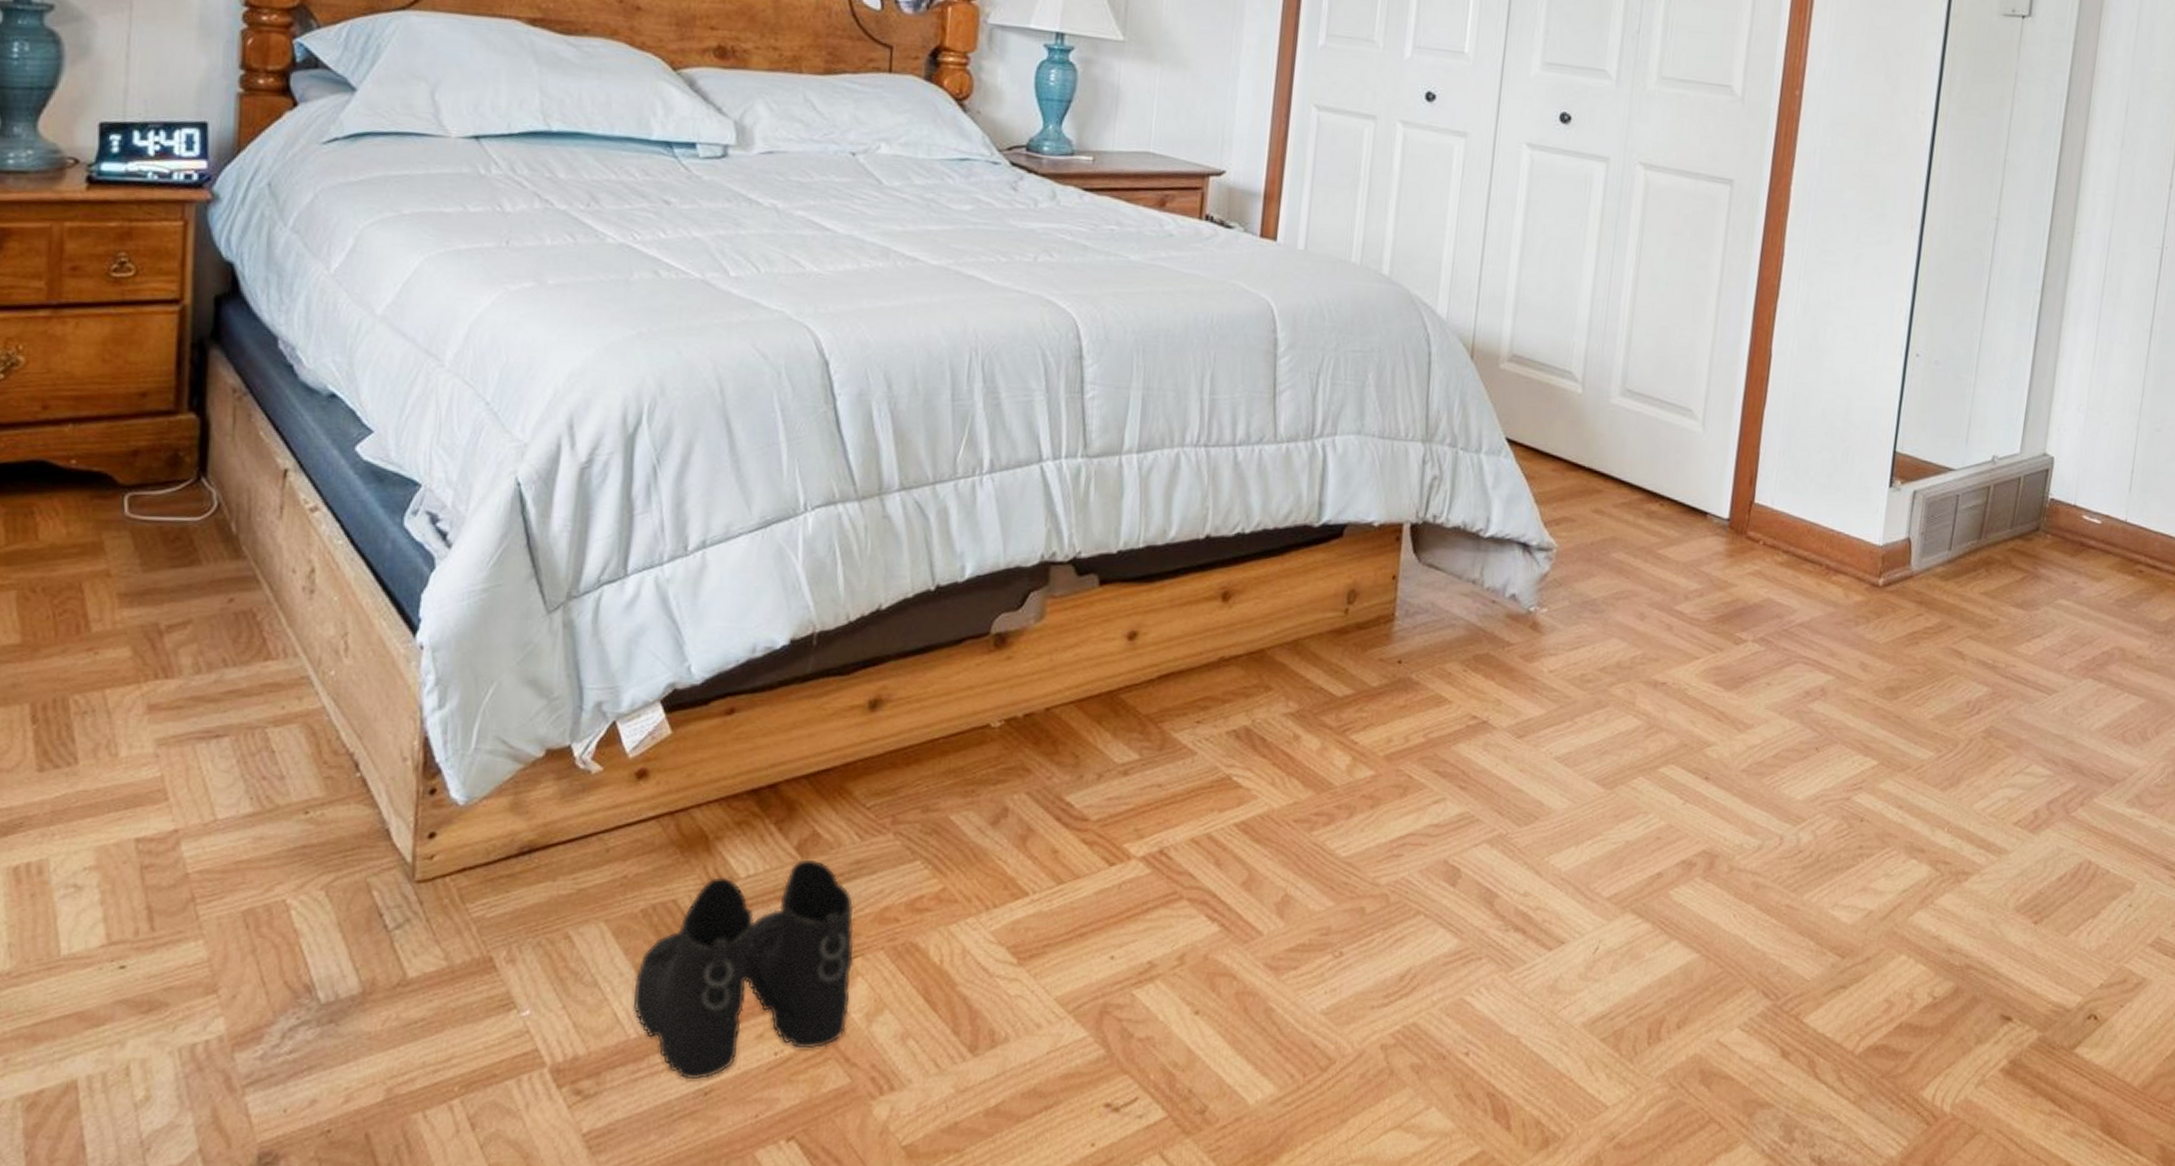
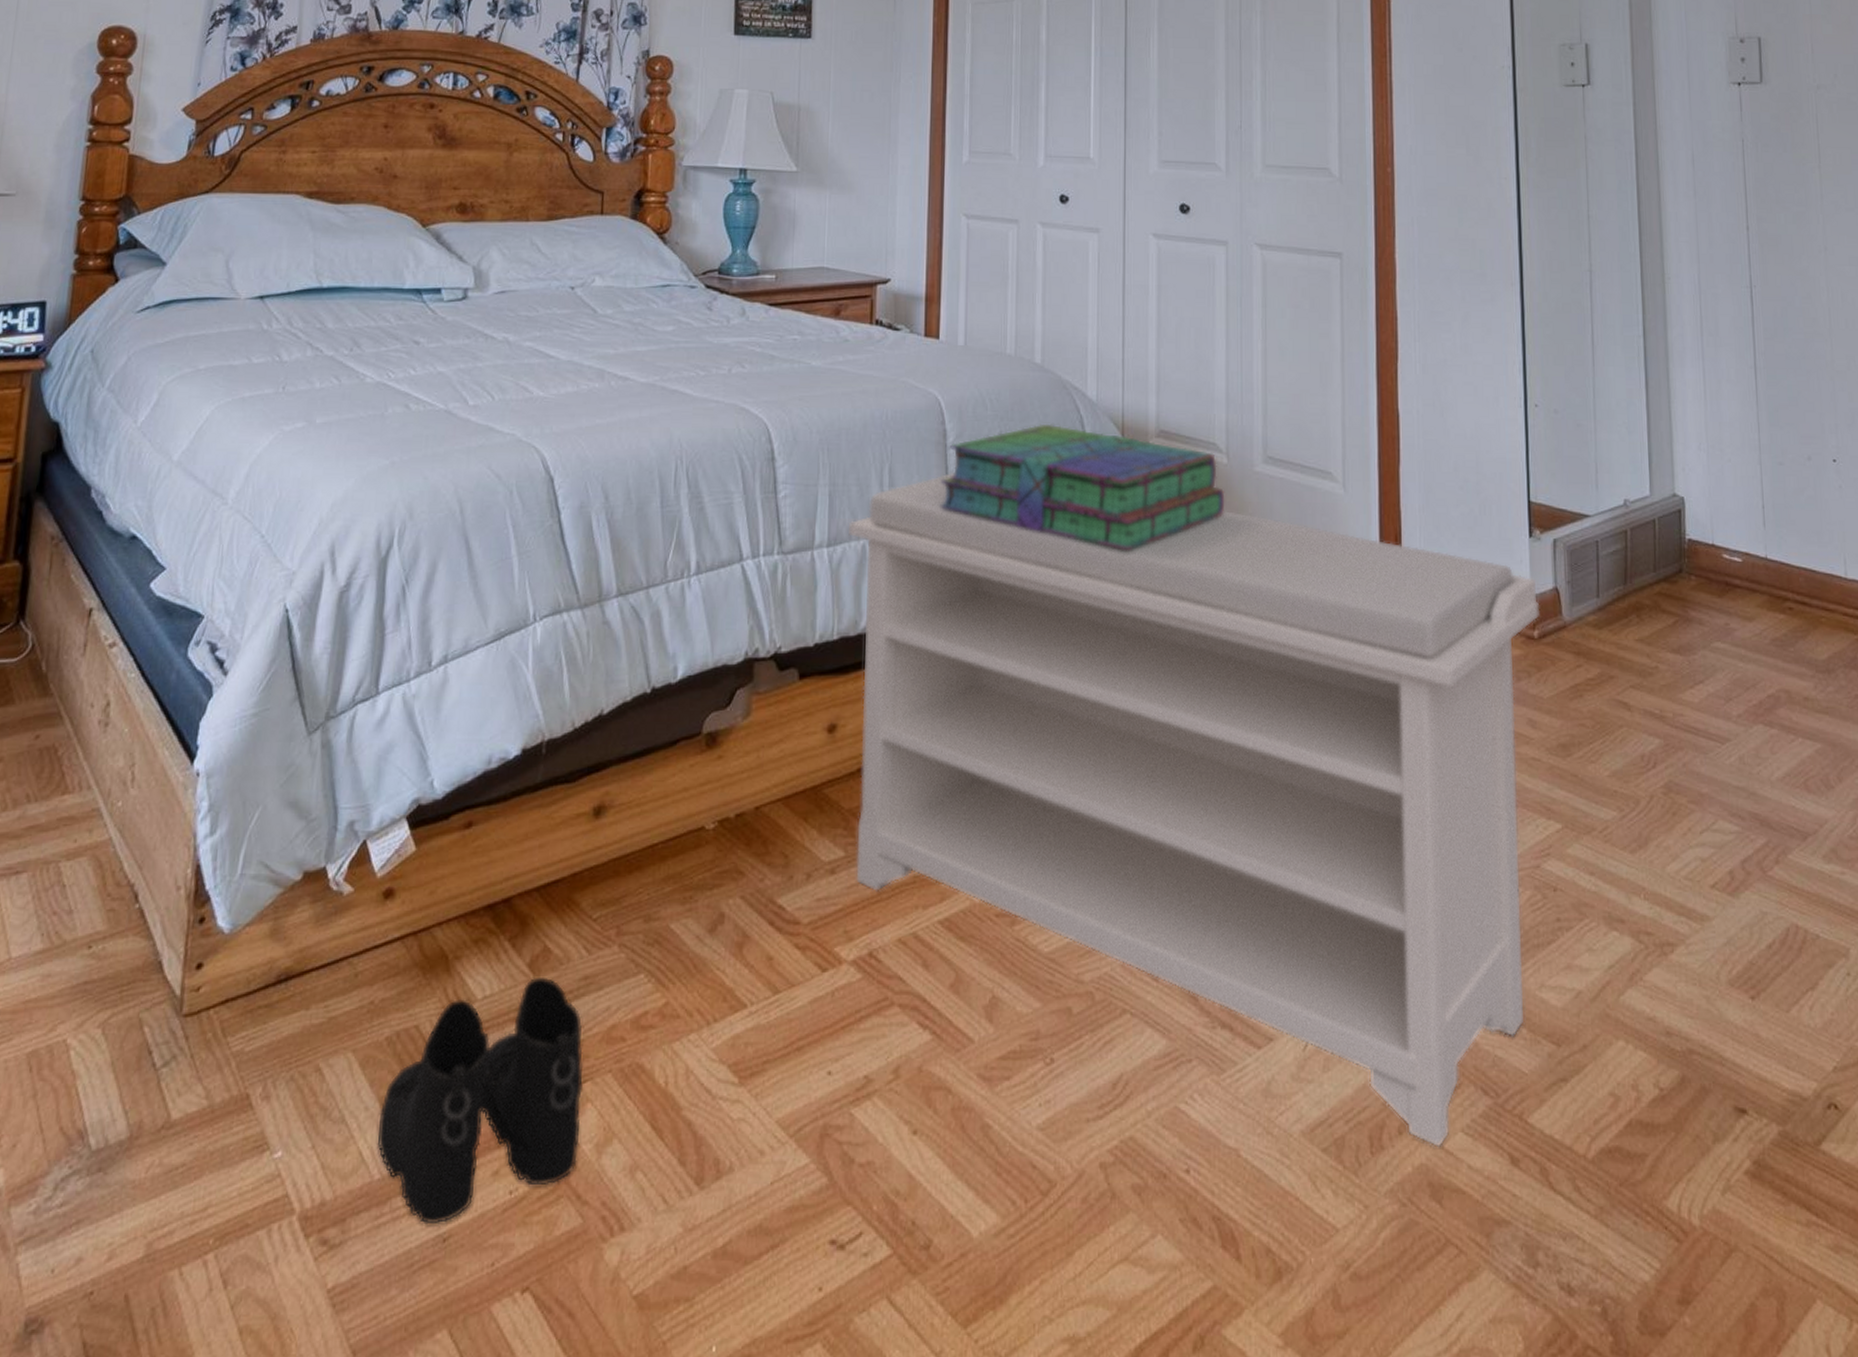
bench: none [1150,383,1889,1040] -> present [849,471,1539,1147]
stack of books: none [1264,339,1576,477] -> present [940,423,1225,551]

